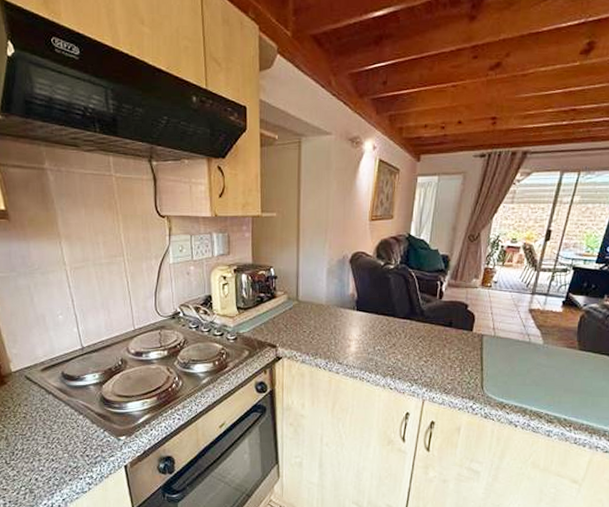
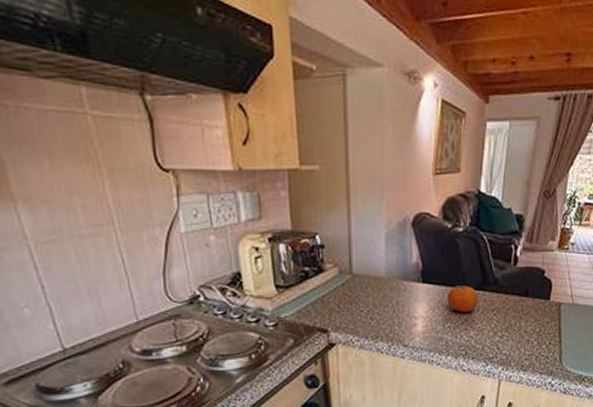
fruit: none [377,314,406,338] -> present [447,285,478,313]

